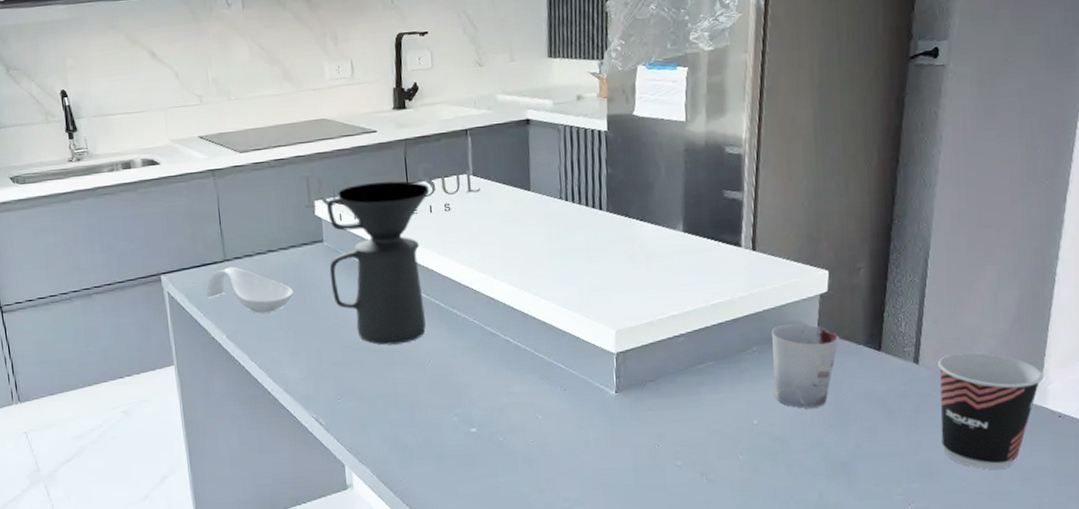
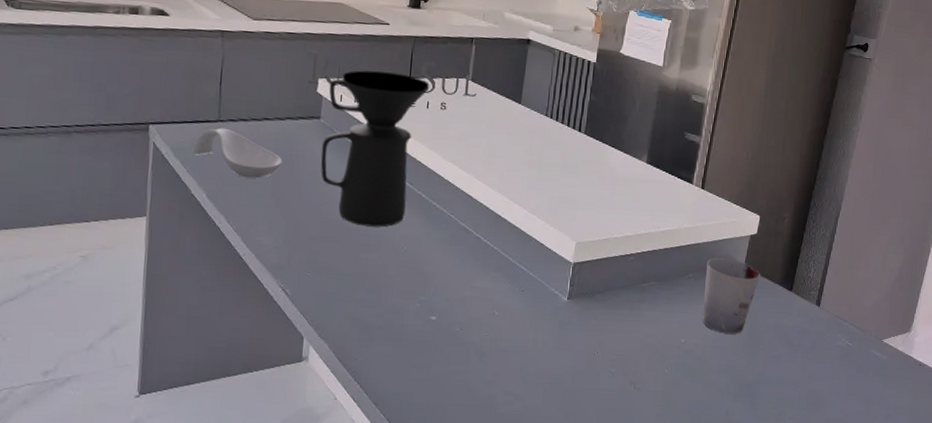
cup: present [938,352,1043,470] -> none [829,301,912,406]

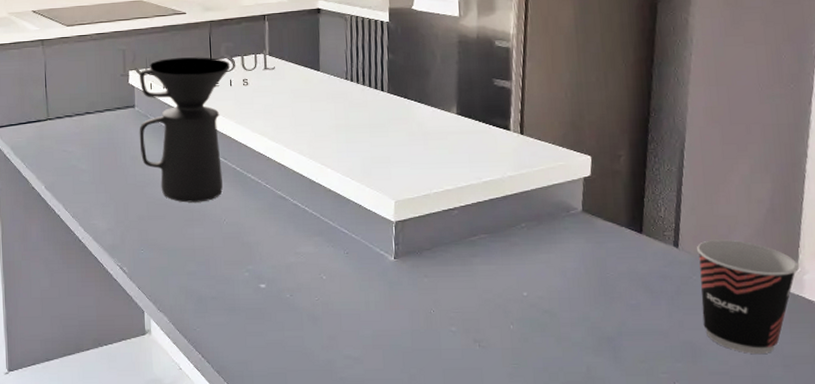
spoon rest: present [193,128,283,178] -> none [29,125,107,168]
cup: present [702,258,761,334] -> none [539,204,602,284]
cup: none [829,301,912,406] -> present [697,239,799,355]

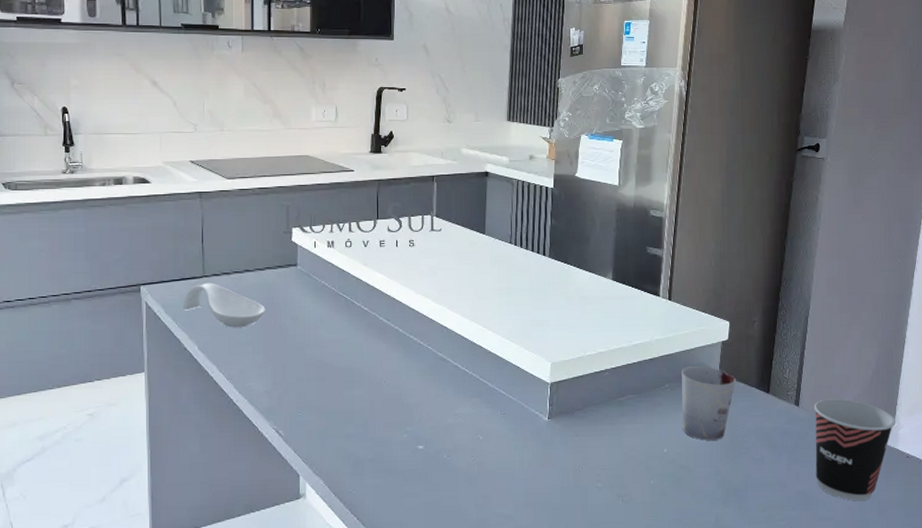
spoon rest: none [29,125,107,168] -> present [183,282,266,328]
coffee maker: present [139,57,231,203] -> none [300,216,397,364]
cup: none [539,204,602,284] -> present [682,366,736,441]

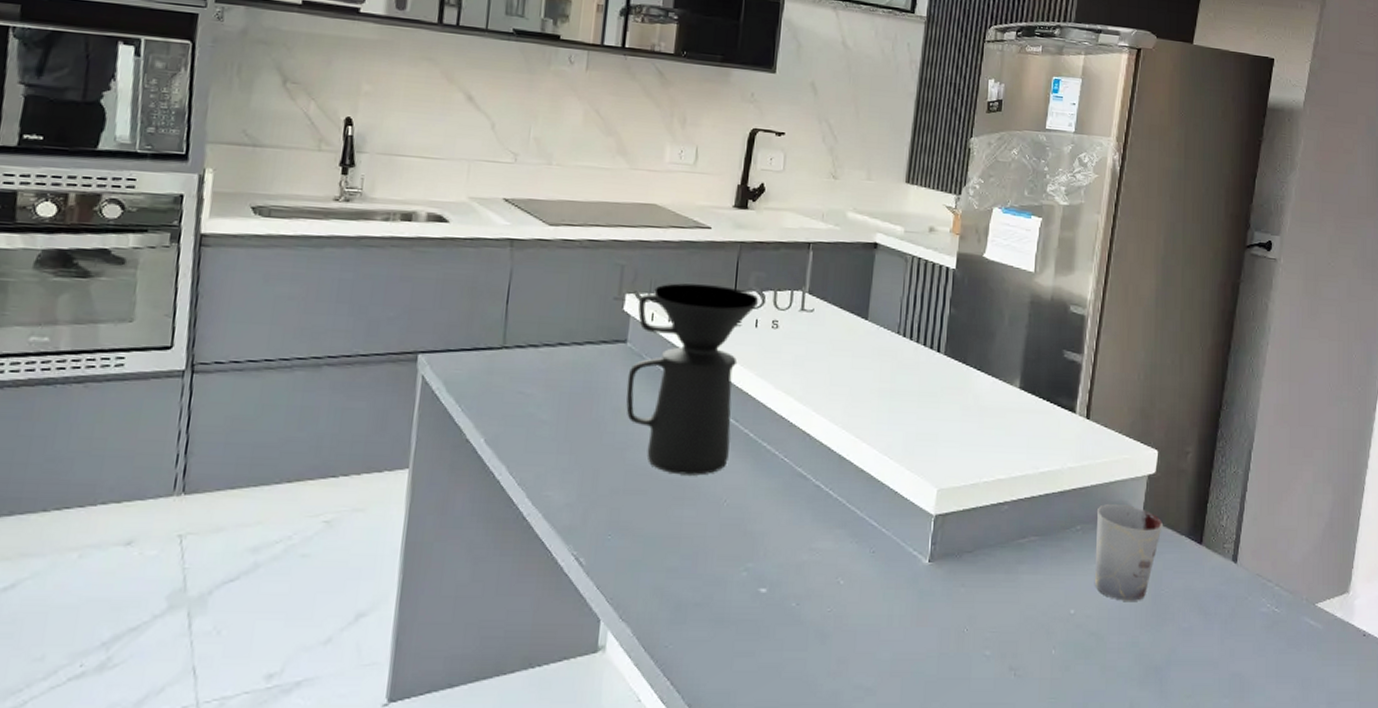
spoon rest: present [183,282,266,328] -> none [470,356,580,418]
coffee maker: none [300,216,397,364] -> present [626,283,759,476]
cup: present [814,398,895,501] -> none [1254,555,1351,690]

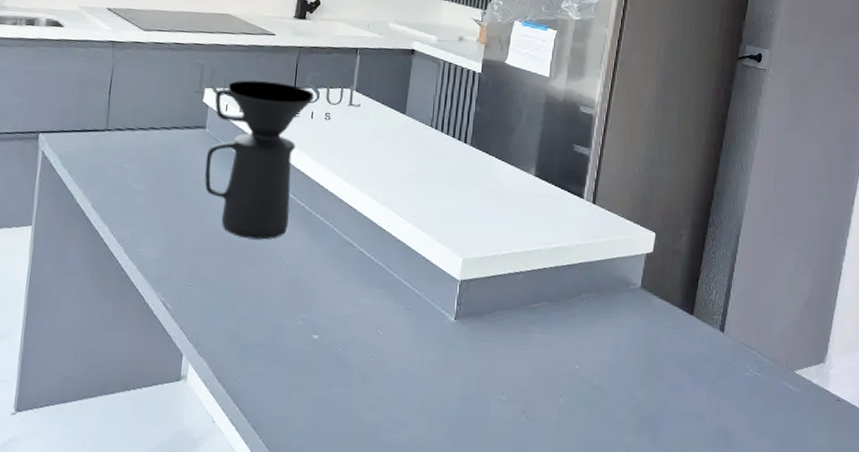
cup: present [1095,504,1163,601] -> none [598,277,658,361]

